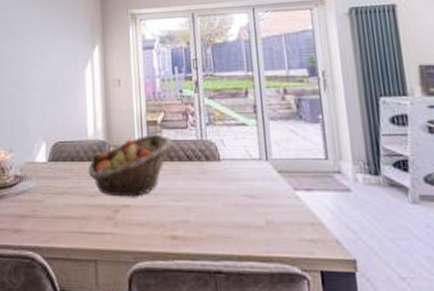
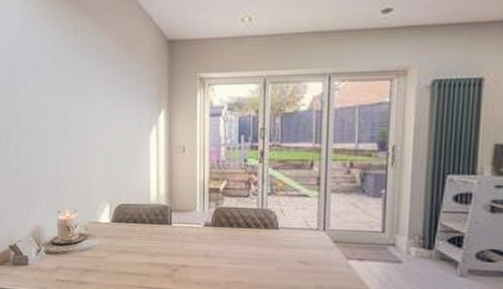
fruit basket: present [88,134,173,197] -> none [149,201,234,259]

